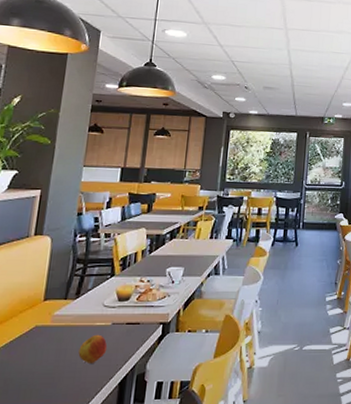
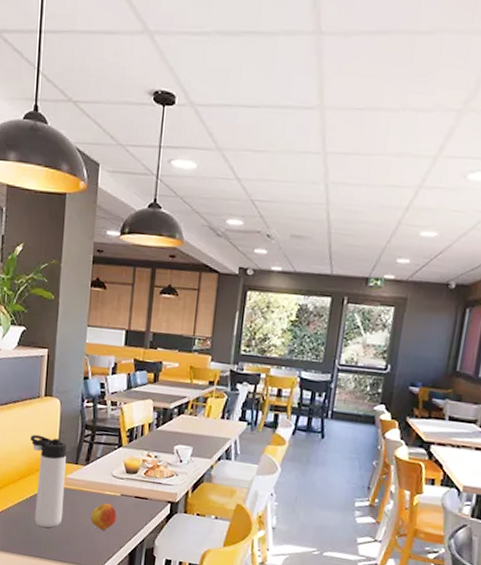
thermos bottle: none [13,275,56,372] -> present [30,434,67,528]

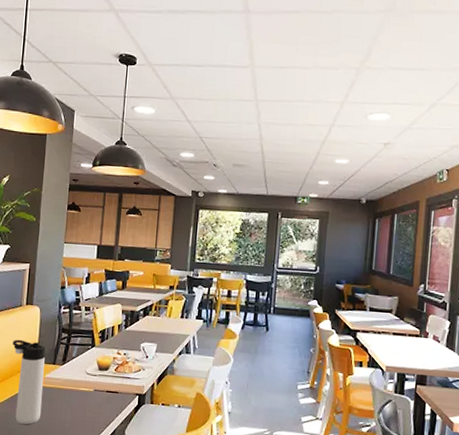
apple: present [90,502,117,530] -> none [66,398,91,424]

